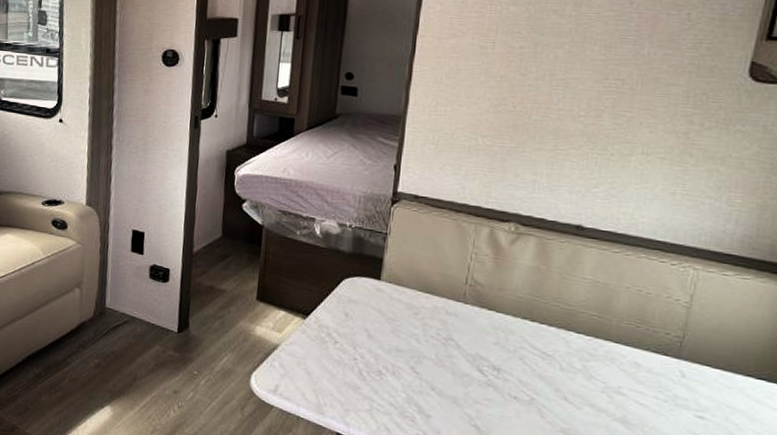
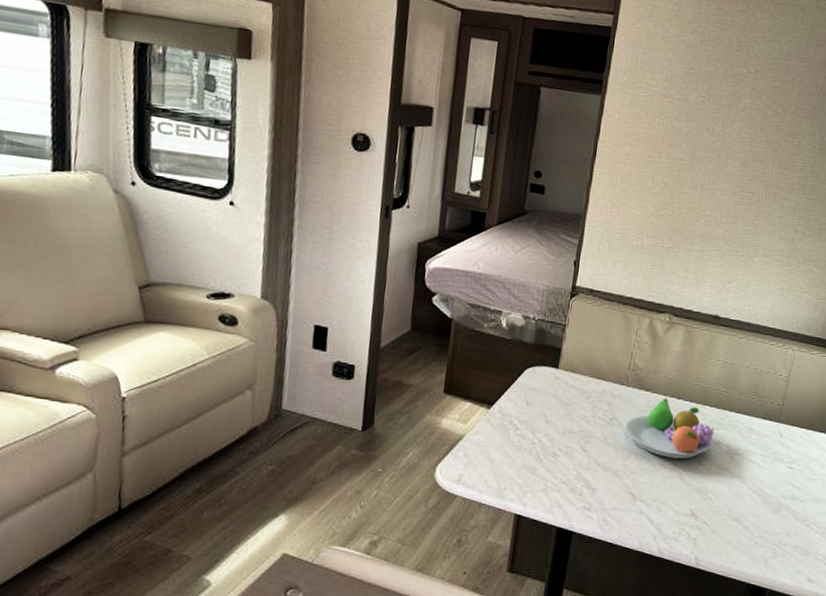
fruit bowl: none [464,319,584,393] -> present [625,398,714,459]

